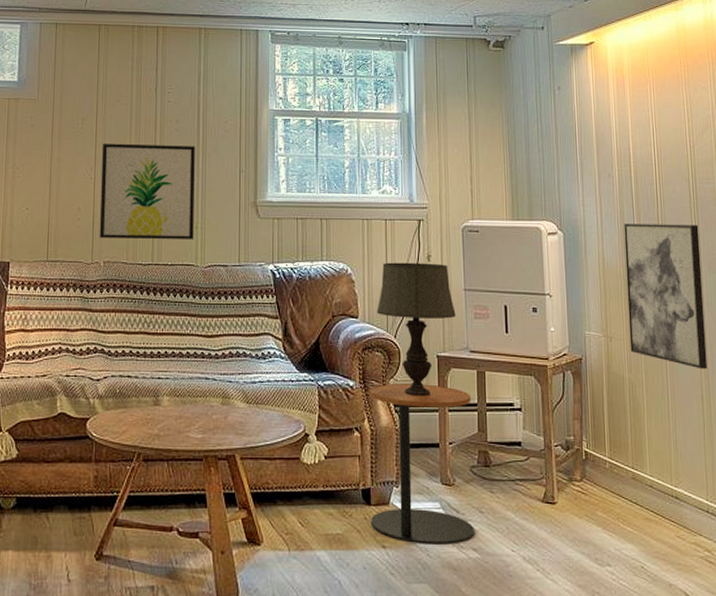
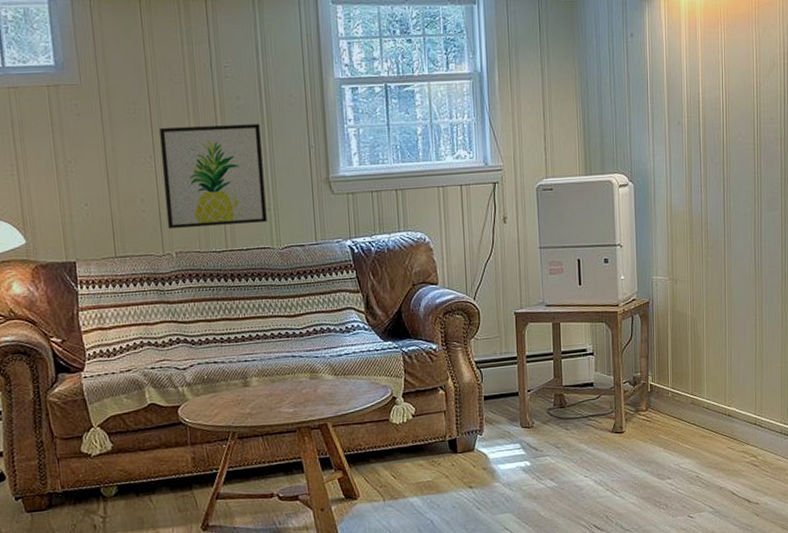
side table: present [370,384,474,545] -> none [452,340,552,481]
table lamp: present [376,262,456,396] -> none [455,224,532,353]
wall art: present [624,223,708,369] -> none [691,165,762,301]

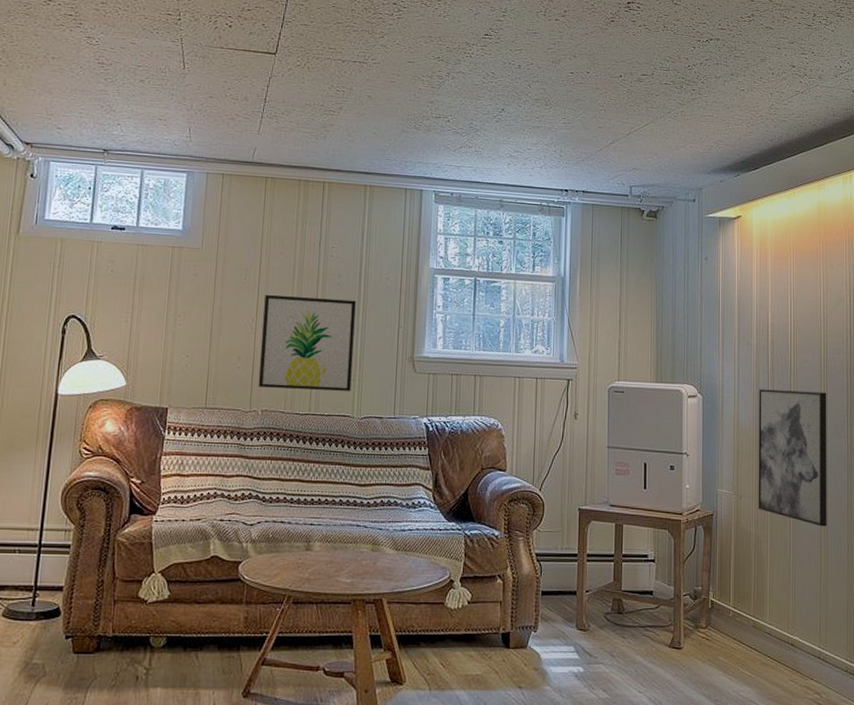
wall art: none [691,165,762,301] -> present [758,389,827,527]

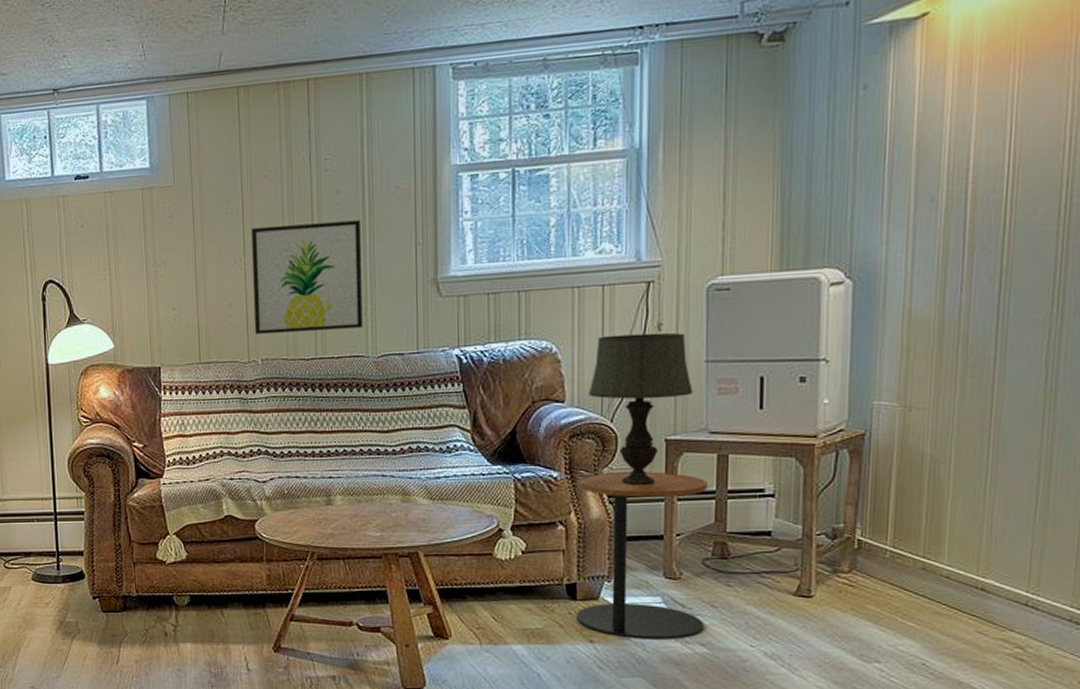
side table: none [509,534,608,686] -> present [576,472,707,639]
table lamp: none [524,419,598,547] -> present [588,332,693,486]
wall art: present [758,389,827,527] -> none [937,253,1067,439]

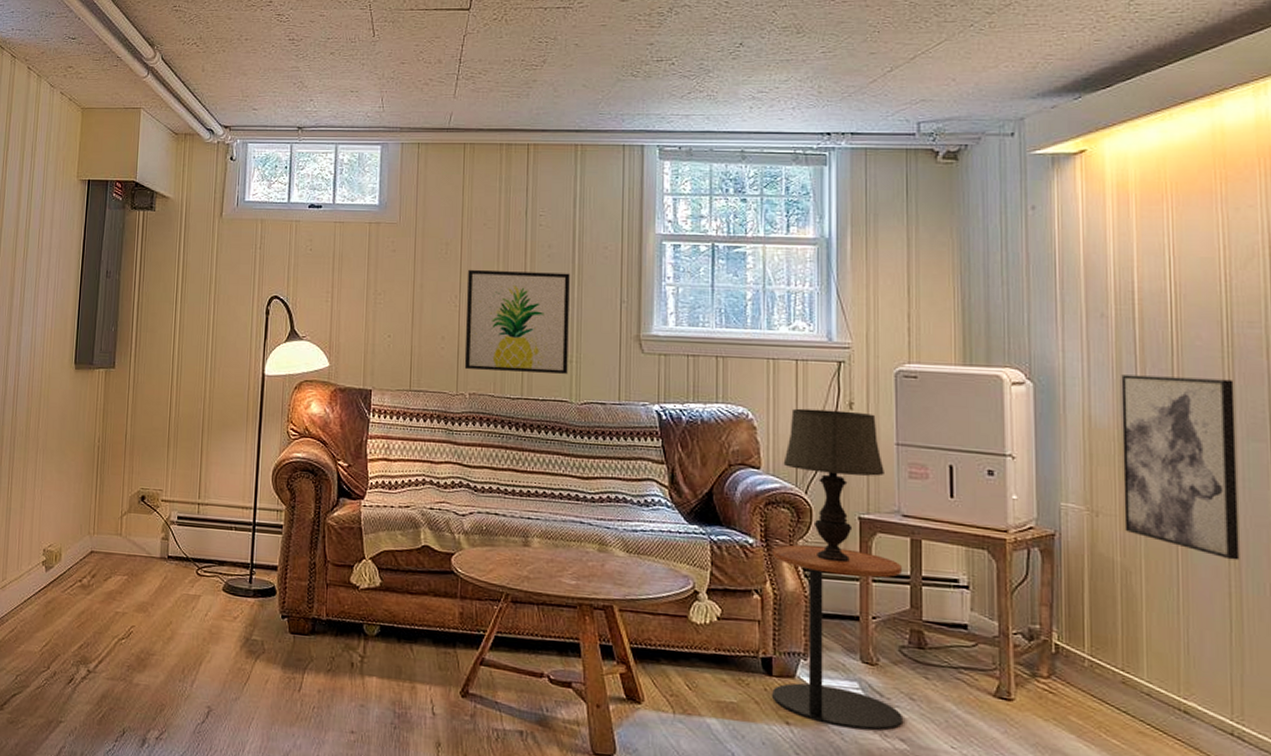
wall art: none [937,253,1067,439] -> present [1121,374,1240,561]

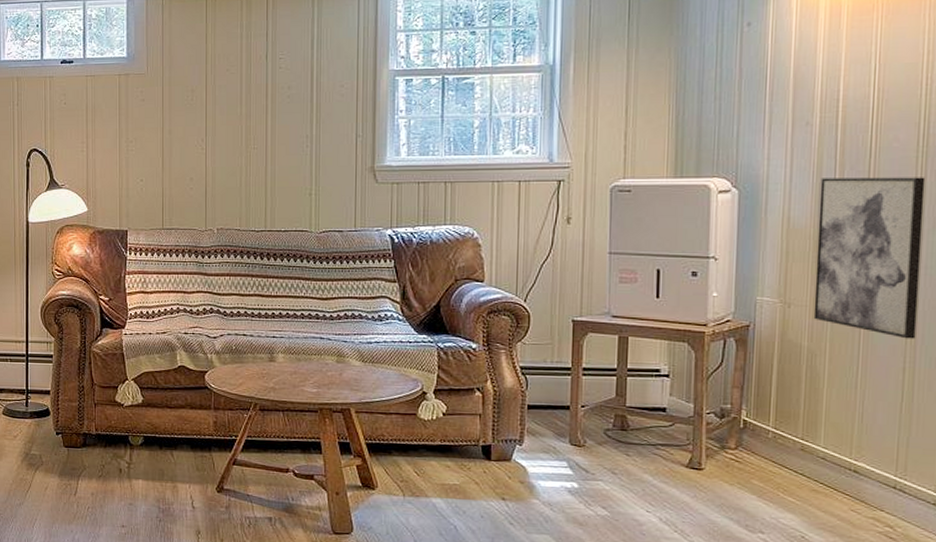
wall art: present [464,269,570,374] -> none [212,112,308,206]
side table: present [772,544,902,731] -> none [491,347,609,502]
table lamp: present [783,408,884,563] -> none [505,225,597,360]

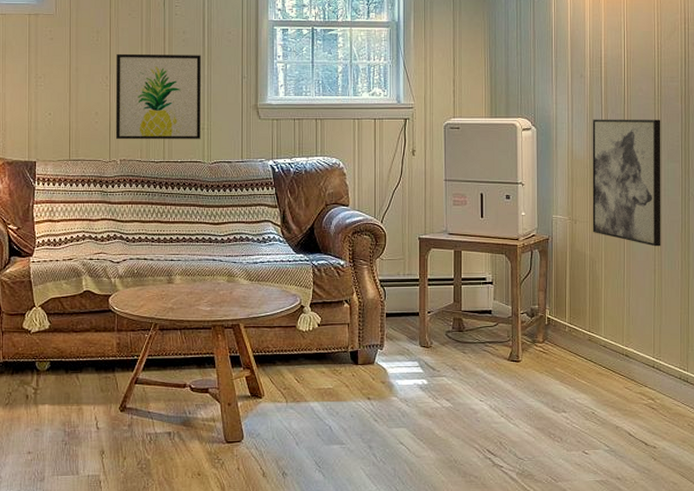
wall art: none [212,112,308,206] -> present [115,53,201,139]

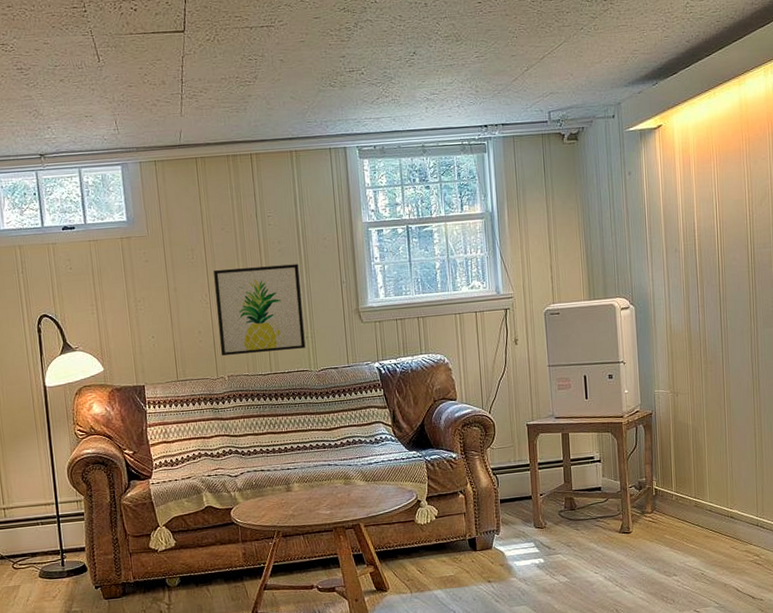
wall art: present [592,119,661,247] -> none [689,286,760,411]

